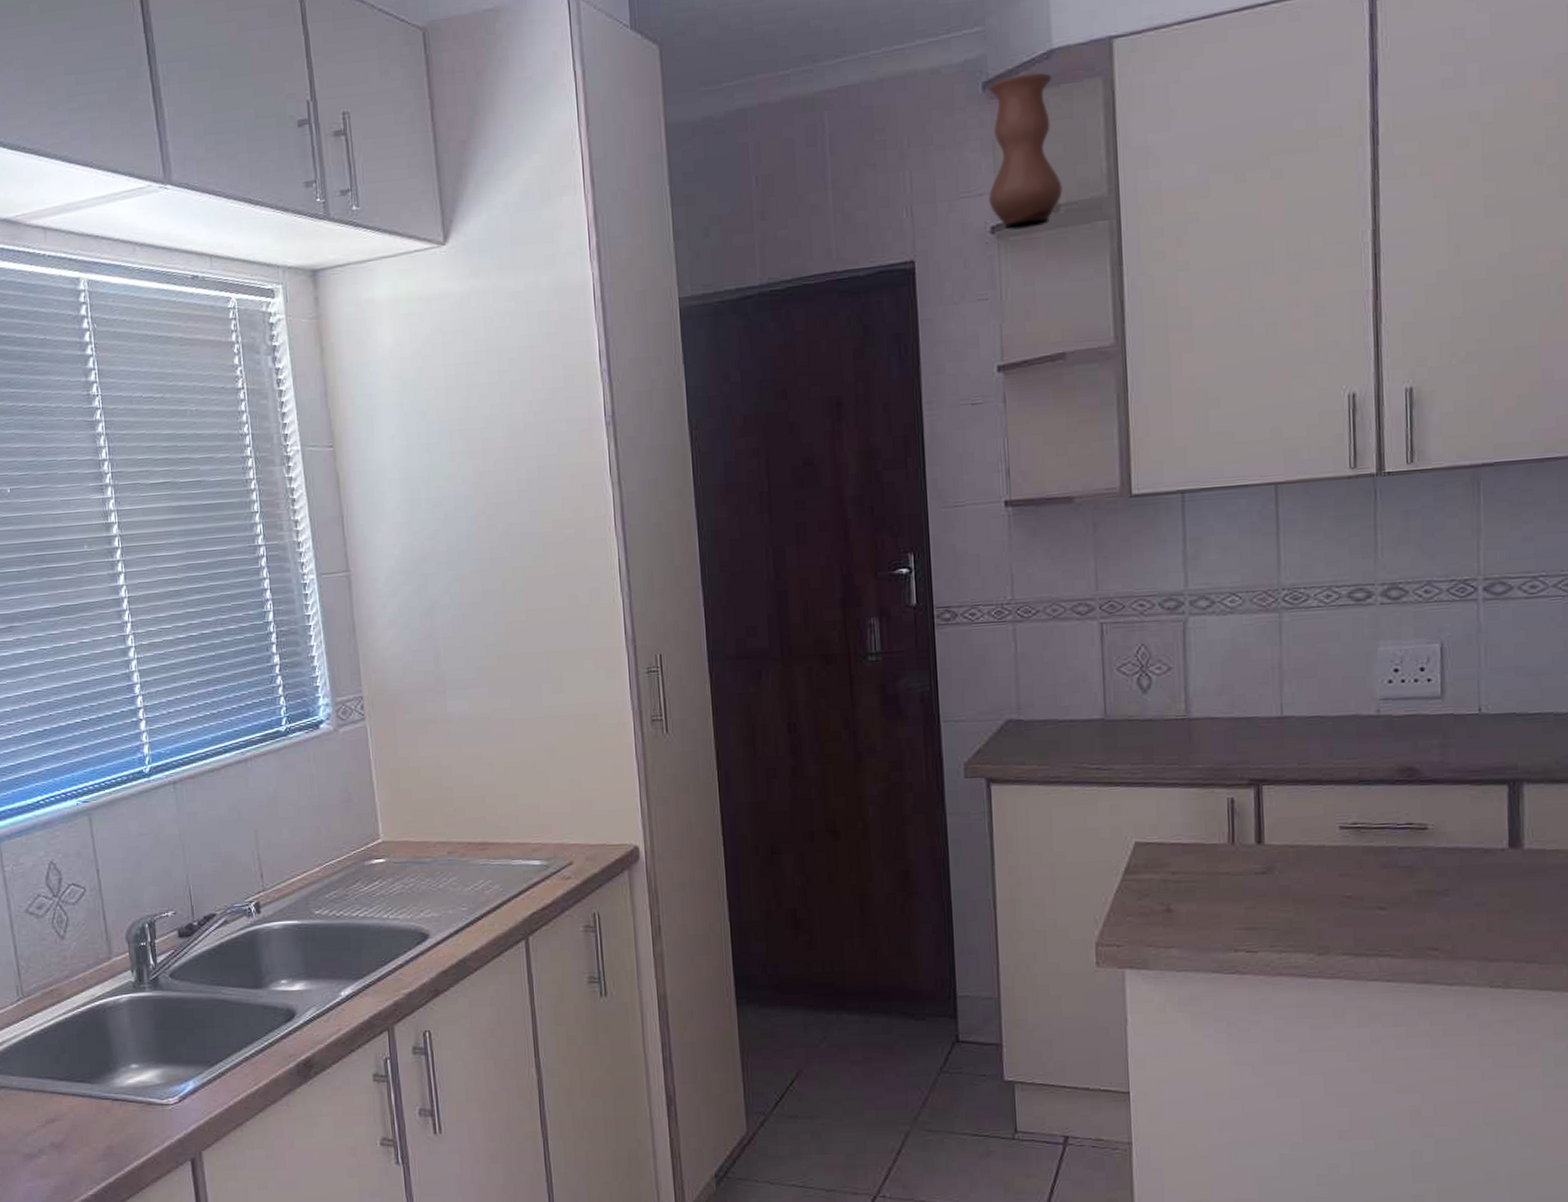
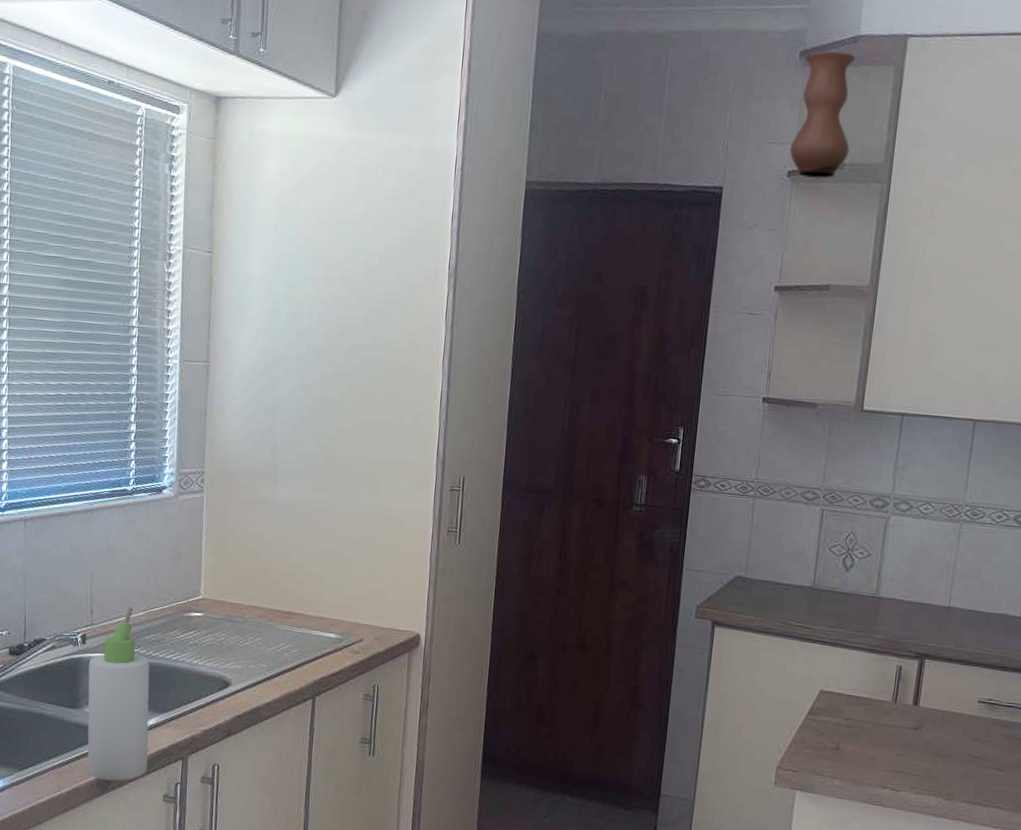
bottle: none [267,863,351,1066] -> present [87,607,150,781]

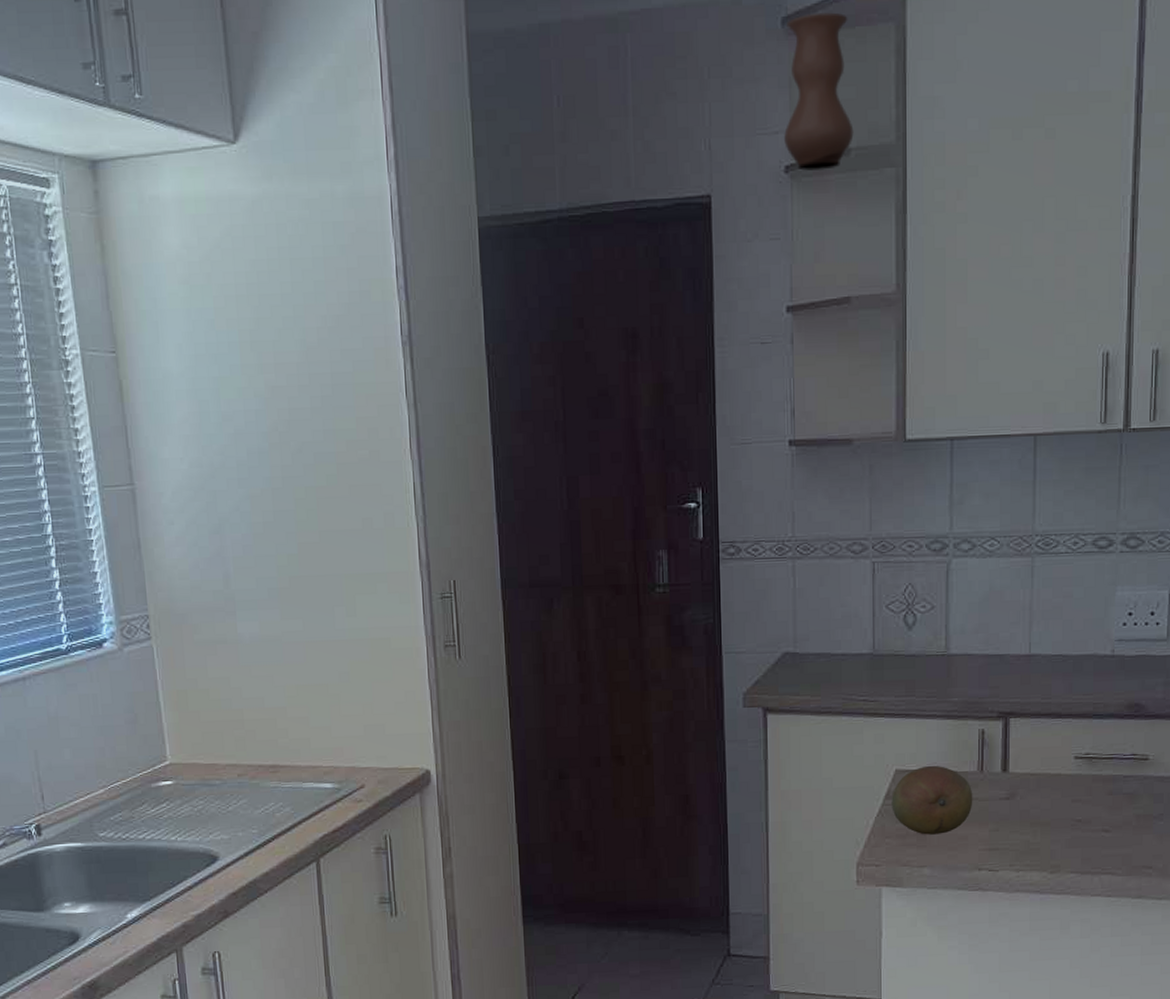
bottle: present [87,607,150,781] -> none [49,785,138,989]
fruit: none [813,690,886,752] -> present [891,765,973,835]

